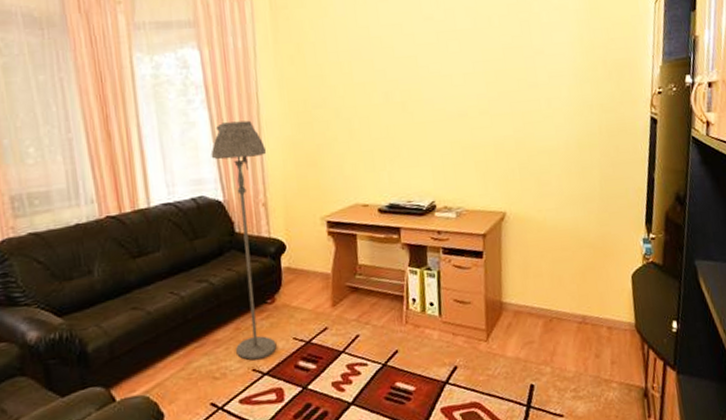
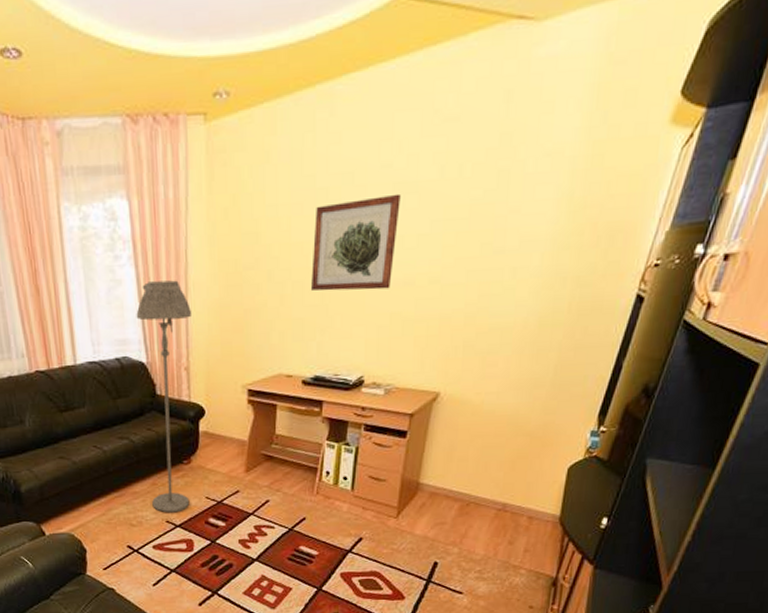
wall art: none [372,40,447,125] -> present [311,193,401,291]

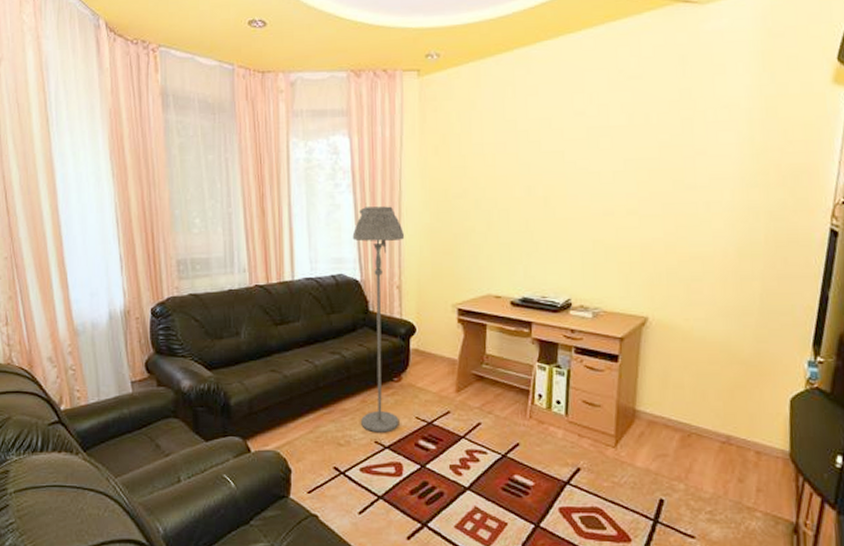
wall art: present [311,193,401,291] -> none [516,136,595,219]

